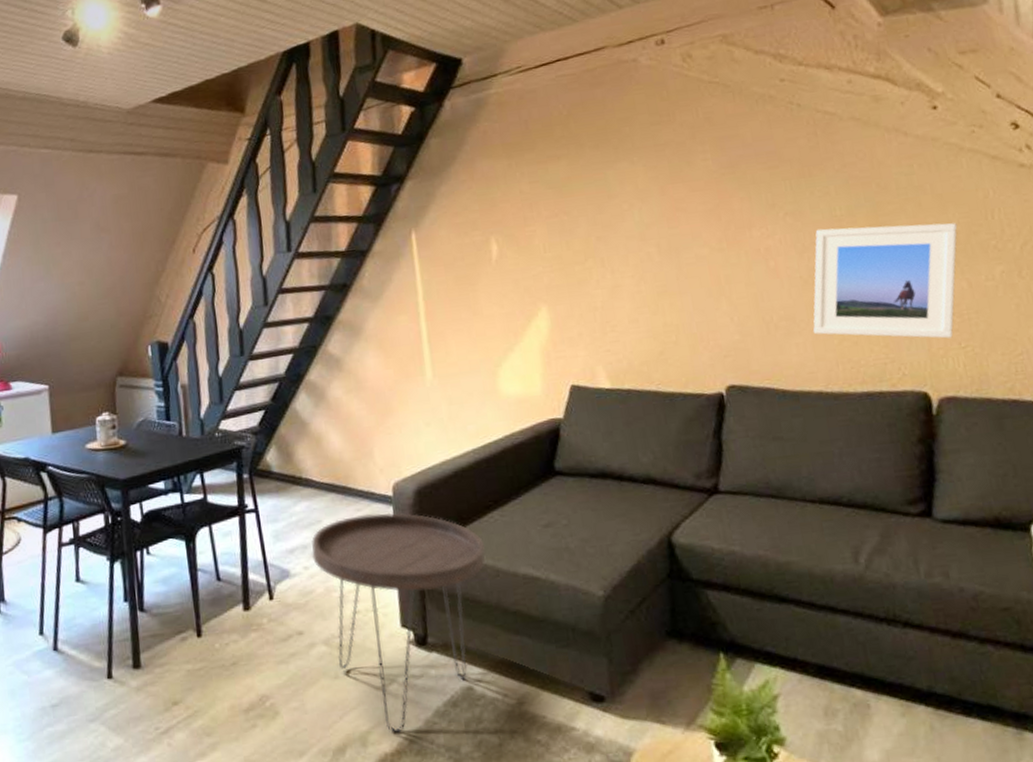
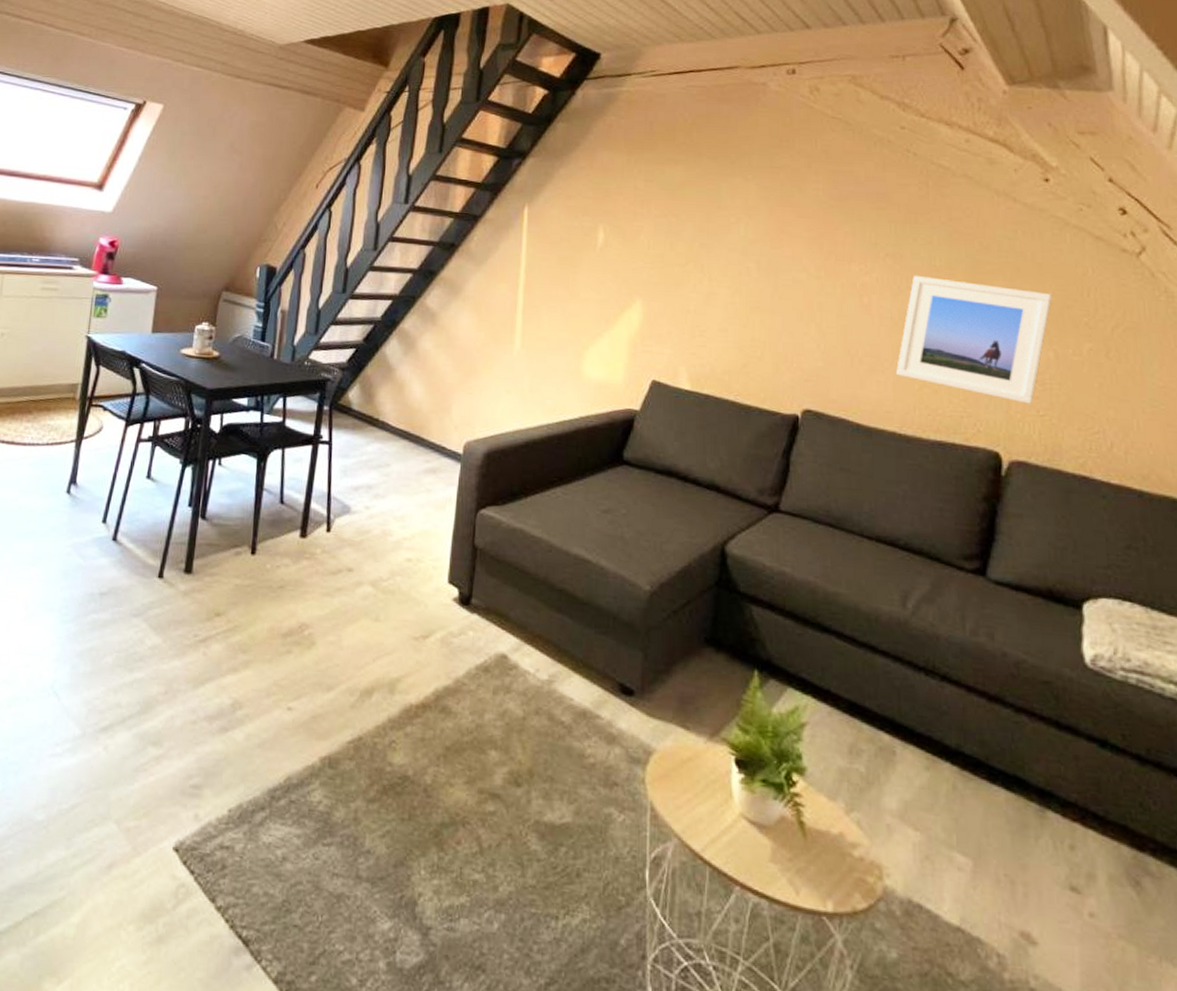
side table: present [312,512,486,733] -> none [375,466,543,687]

